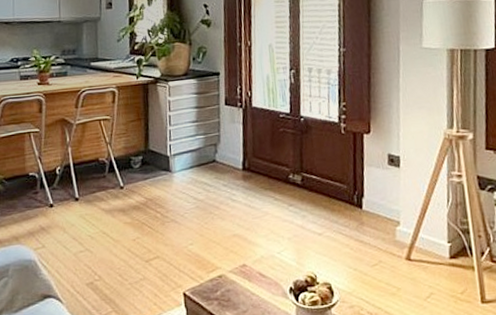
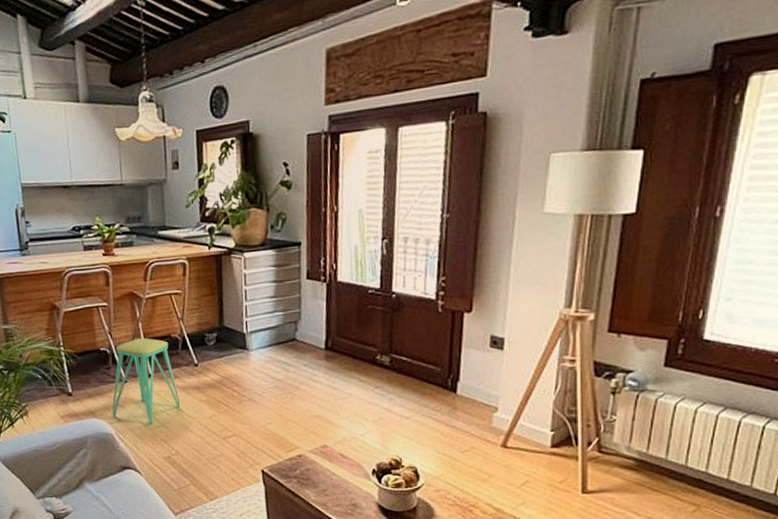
stool: none [36,162,106,249] -> present [112,338,181,425]

